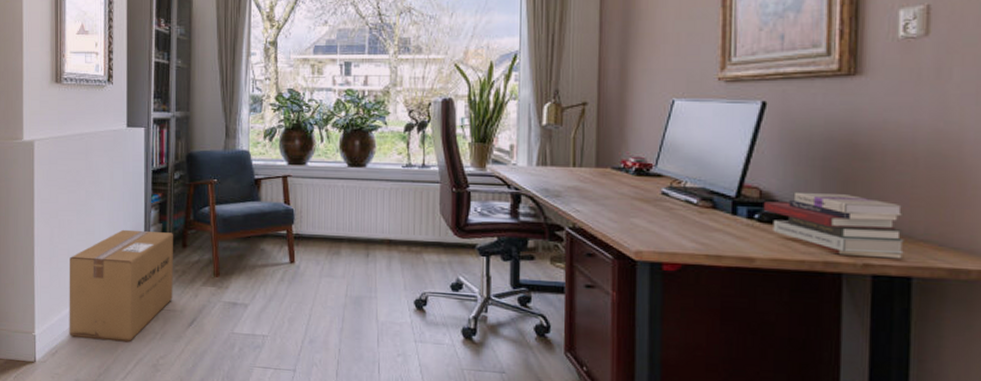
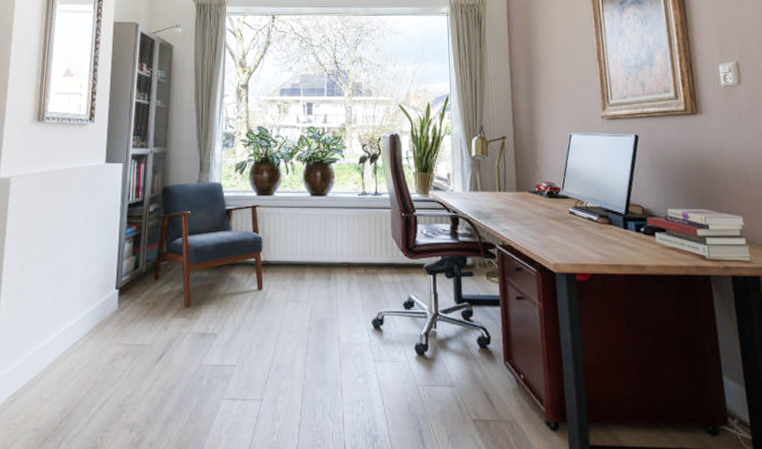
box: present [69,229,173,343] -> none [31,263,146,383]

